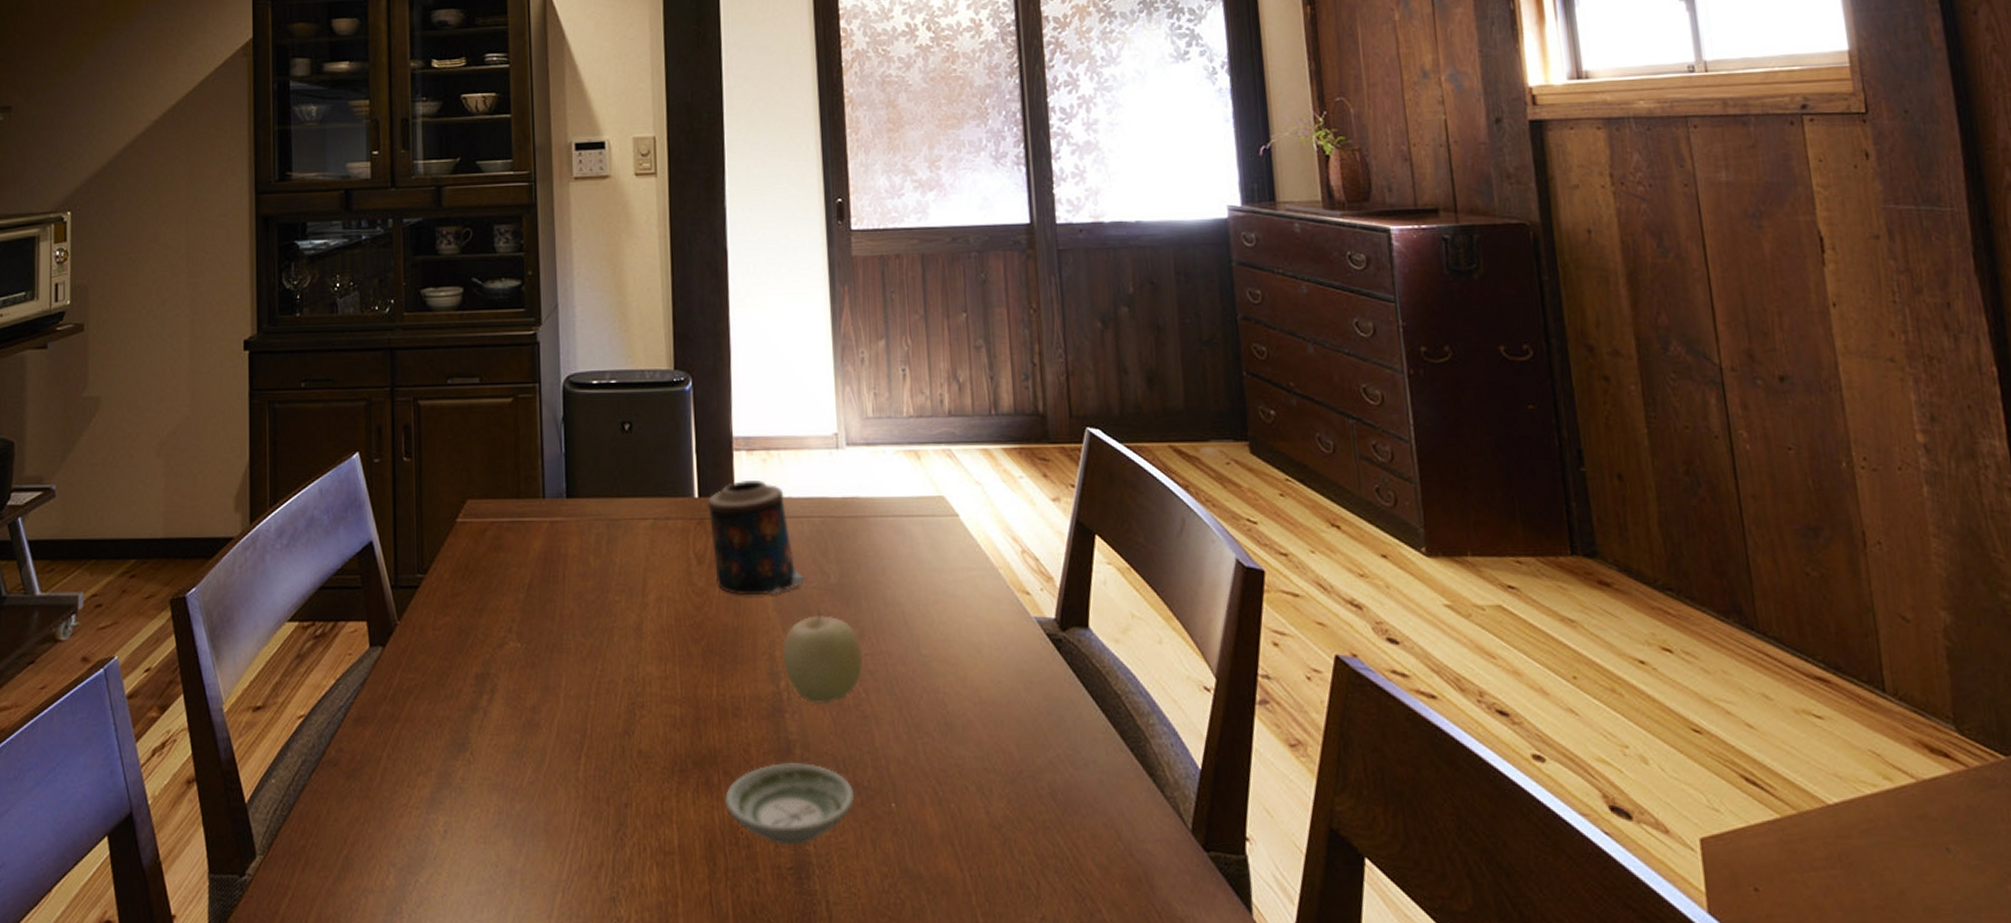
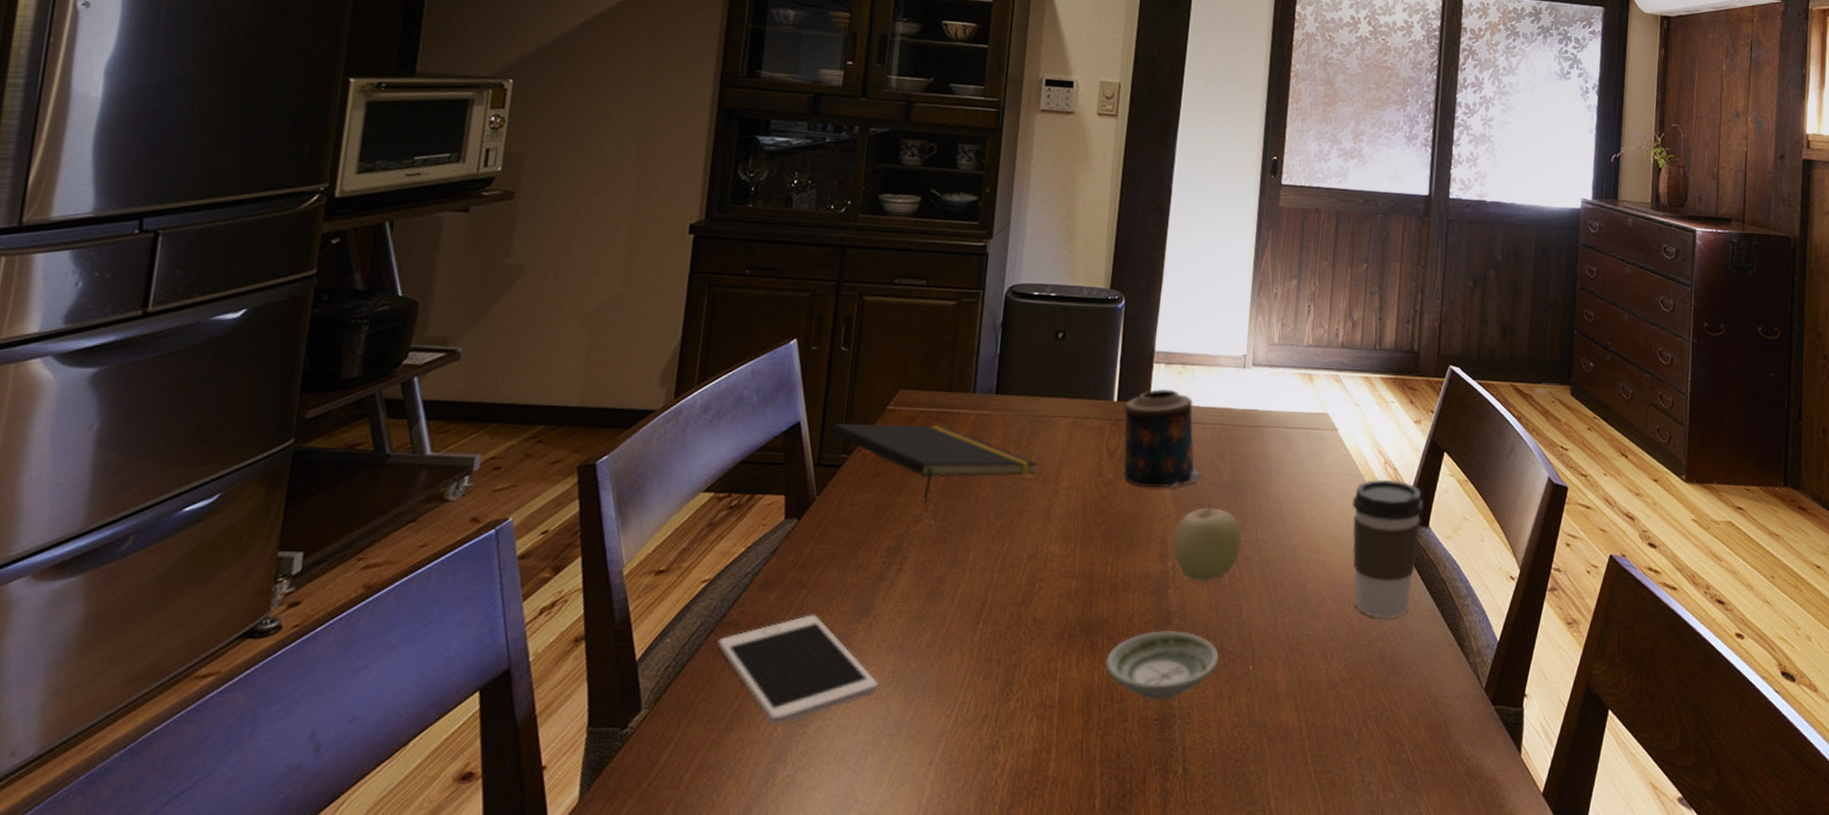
cell phone: none [320,750,486,872] -> present [717,613,879,724]
notepad: none [403,536,621,626] -> present [830,423,1038,505]
coffee cup: none [988,572,1080,744] -> present [1352,479,1425,619]

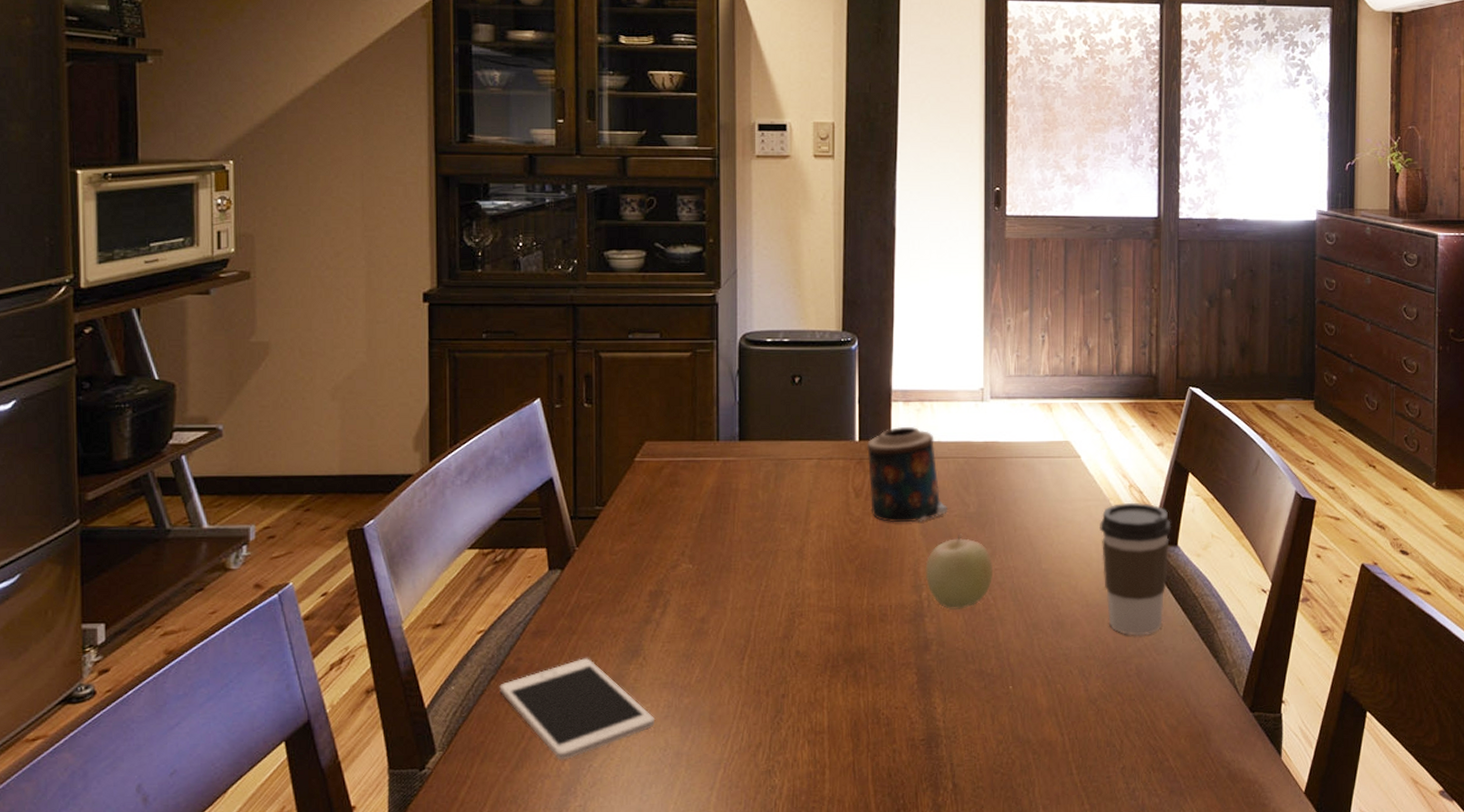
notepad: present [830,423,1038,505] -> none [583,473,787,550]
saucer: present [1105,631,1219,700] -> none [870,657,979,722]

